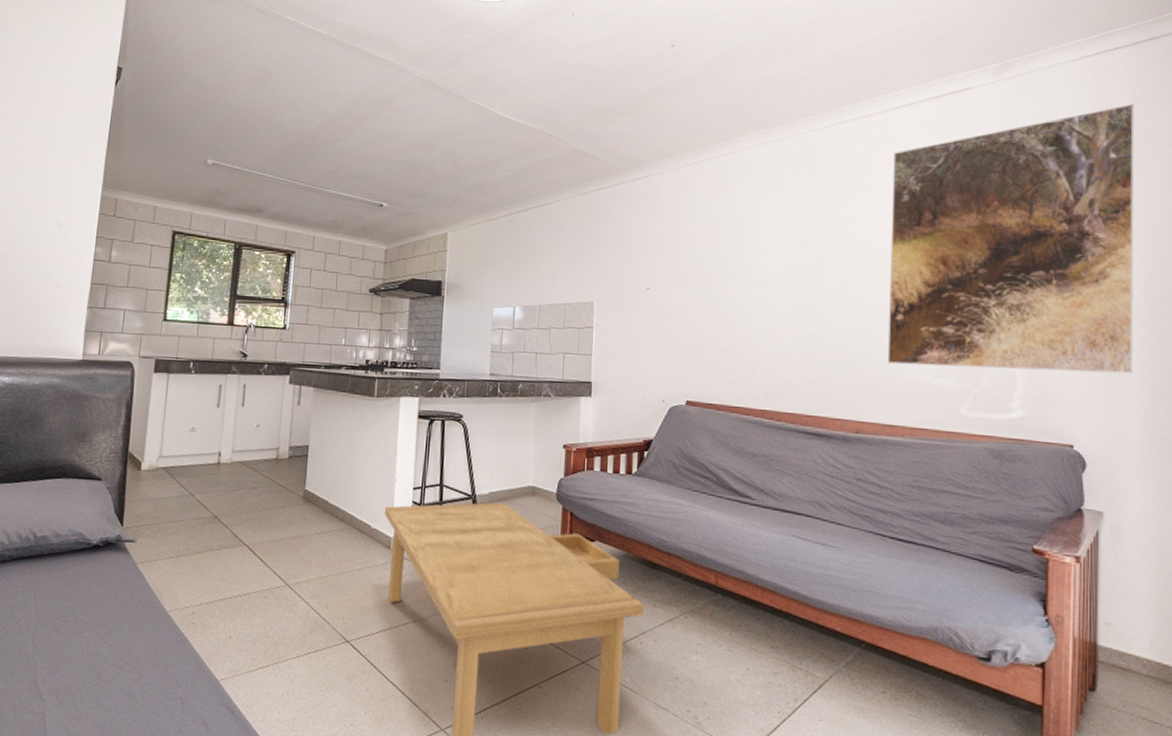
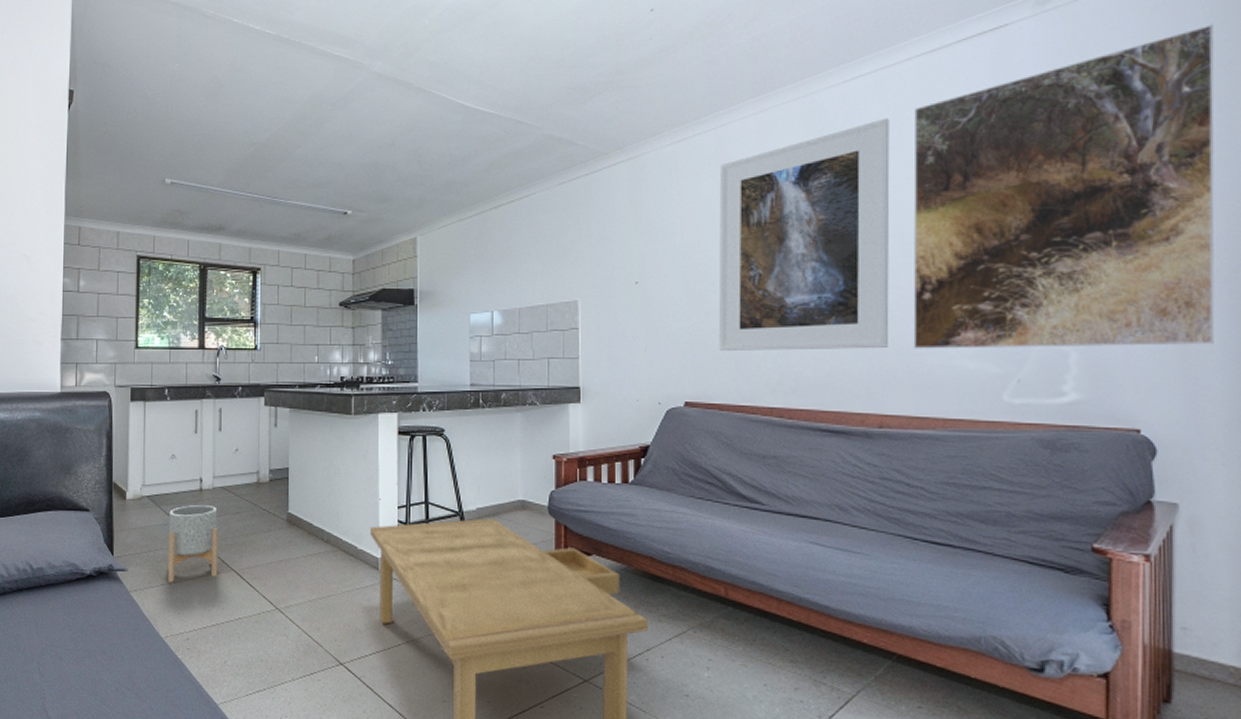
planter: none [178,478,234,555] -> present [168,505,219,582]
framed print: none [718,159,872,362] -> present [718,118,890,352]

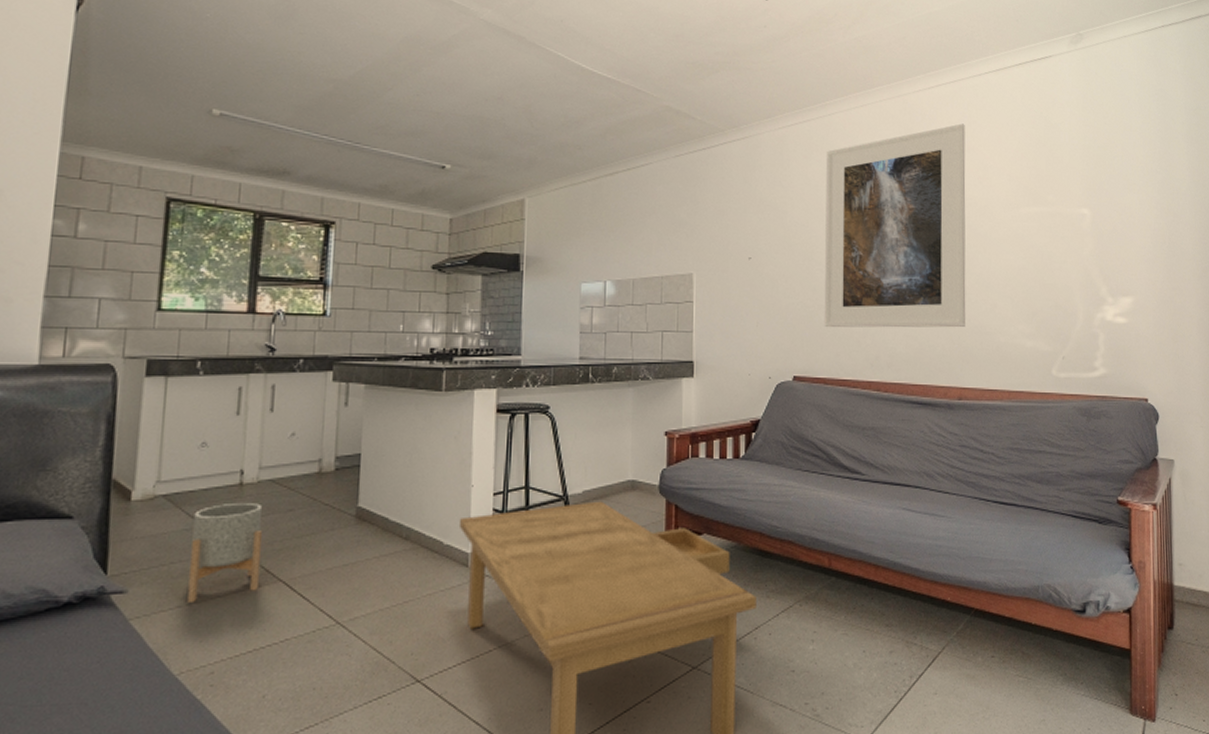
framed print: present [913,24,1215,349] -> none [984,76,1193,329]

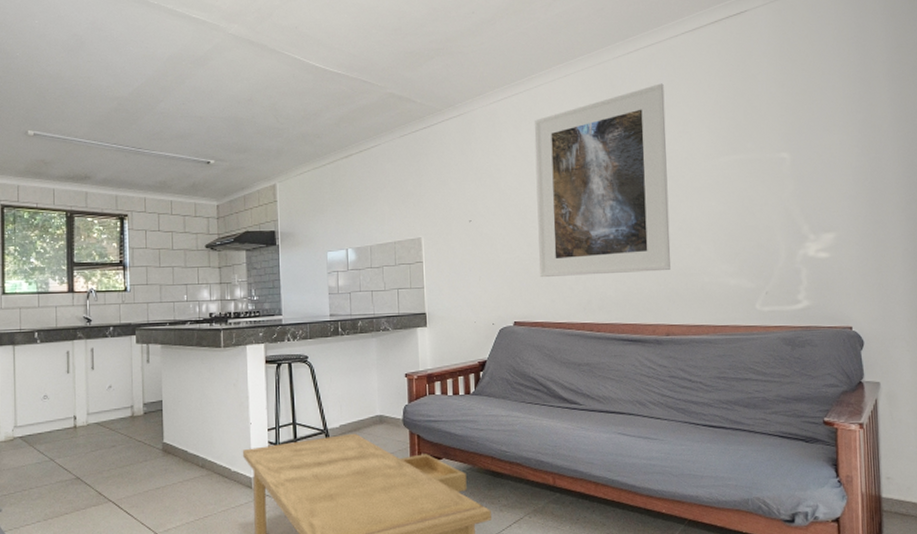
planter: present [188,503,263,602] -> none [43,441,95,518]

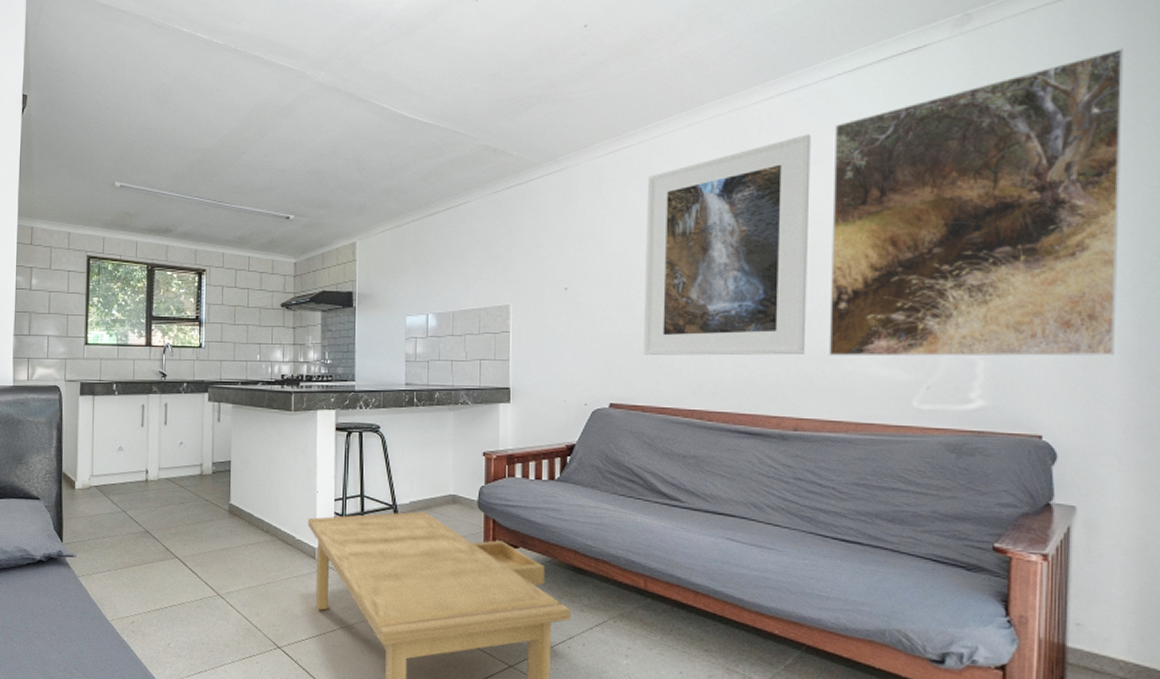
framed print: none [682,16,898,270] -> present [828,48,1123,357]

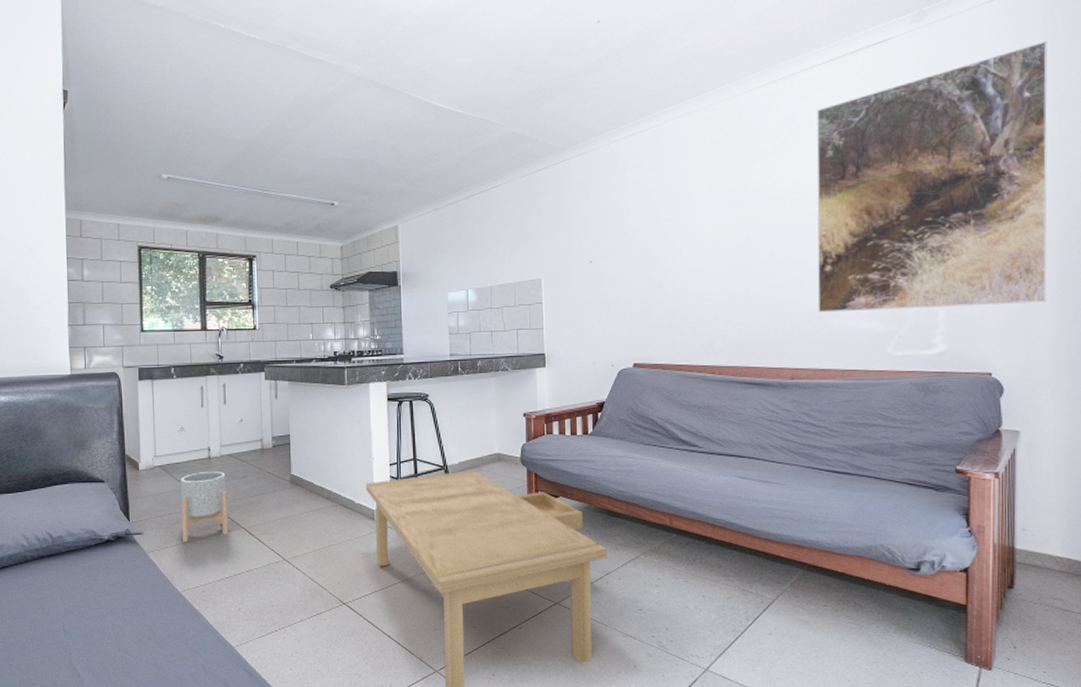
planter: none [115,495,163,568] -> present [181,472,229,542]
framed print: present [642,134,811,356] -> none [658,118,799,320]

